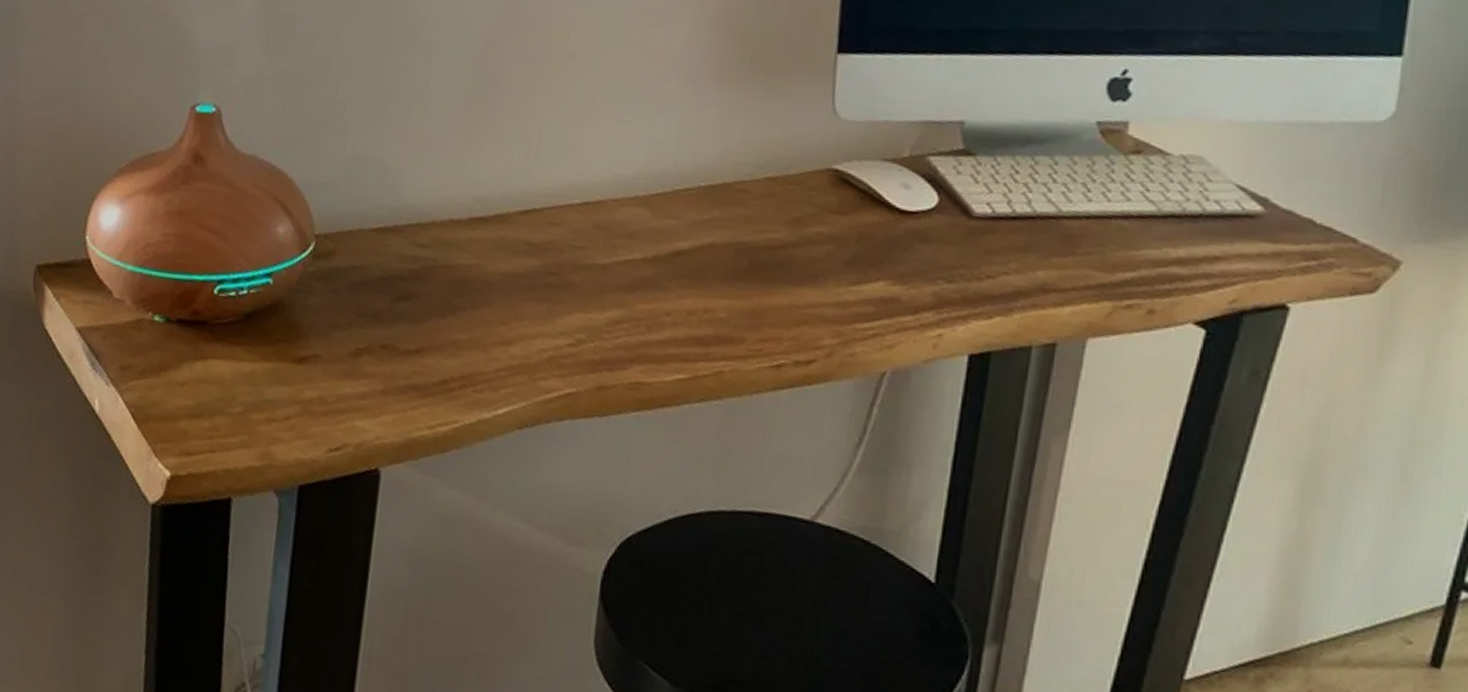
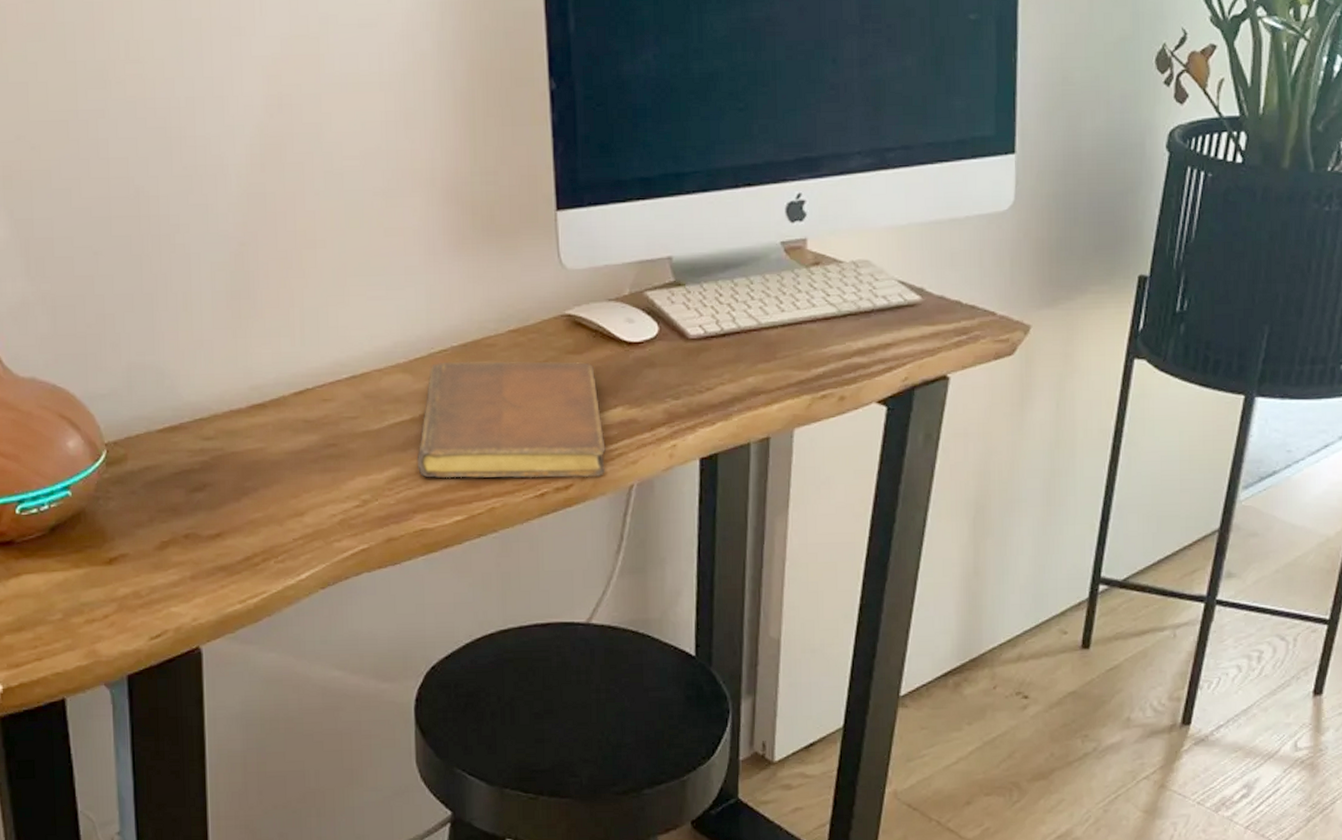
notebook: none [642,202,860,356] -> present [417,361,606,479]

